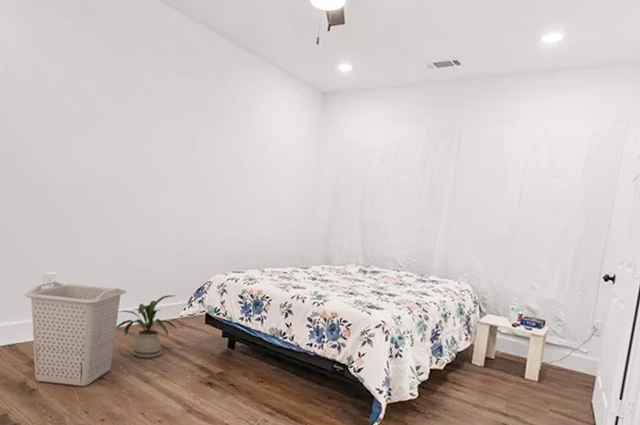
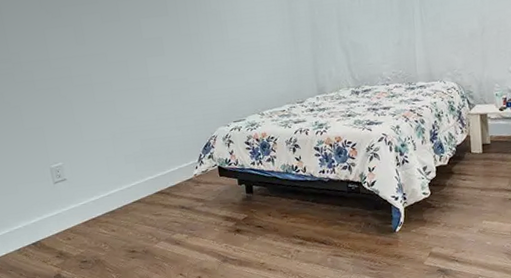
laundry basket: present [23,281,126,387] -> none [35,163,141,270]
house plant: present [115,294,177,359] -> none [132,156,194,224]

